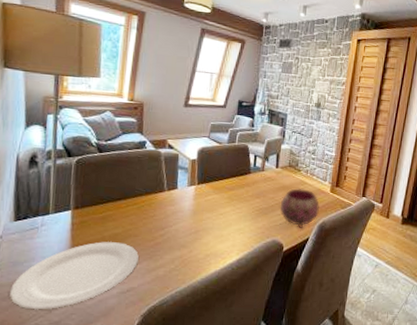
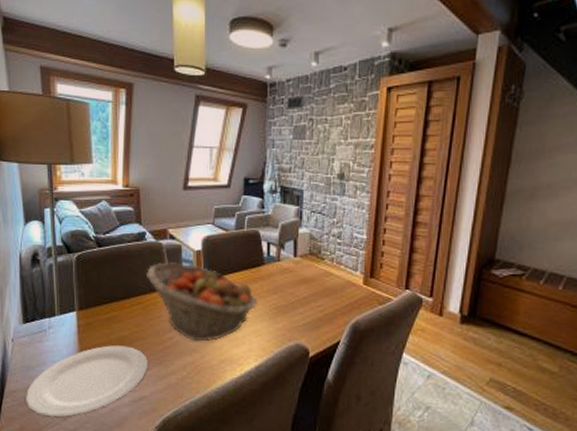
fruit basket: none [144,168,243,238] -> present [147,262,258,342]
bowl: present [280,187,319,228] -> none [302,280,350,330]

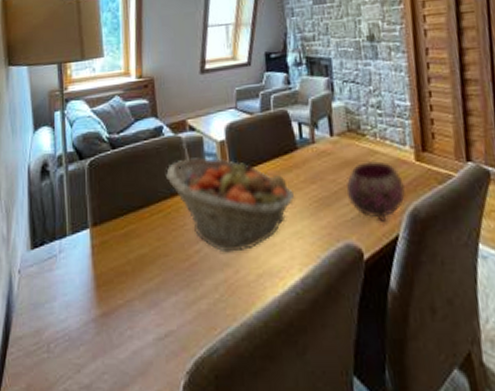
plate: present [25,344,148,418] -> none [32,265,174,369]
bowl: none [302,280,350,330] -> present [346,160,405,222]

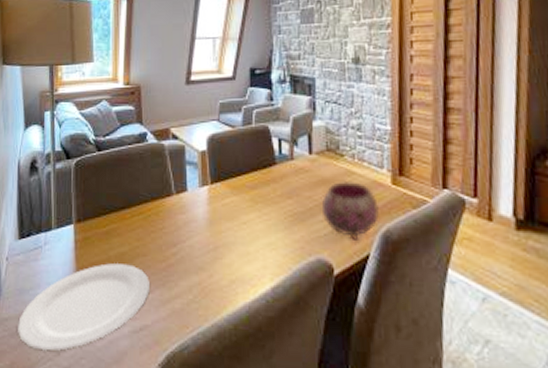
plate: none [32,265,174,369] -> present [17,262,150,352]
fruit basket: present [166,157,295,253] -> none [148,165,271,257]

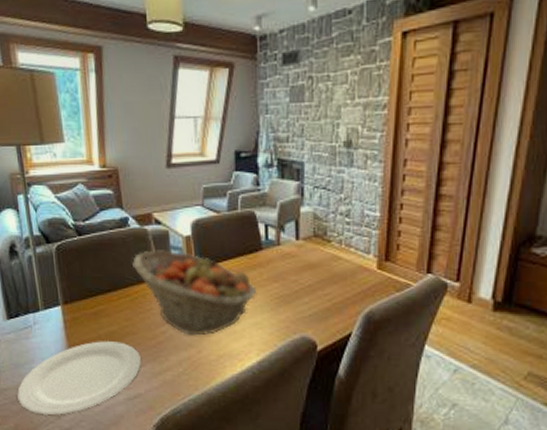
fruit basket: none [148,165,271,257] -> present [132,250,257,336]
bowl: present [321,180,379,240] -> none [307,265,363,320]

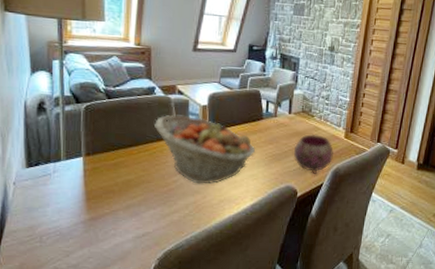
plate: present [17,340,141,416] -> none [26,187,152,254]
bowl: none [307,265,363,320] -> present [293,133,333,174]

